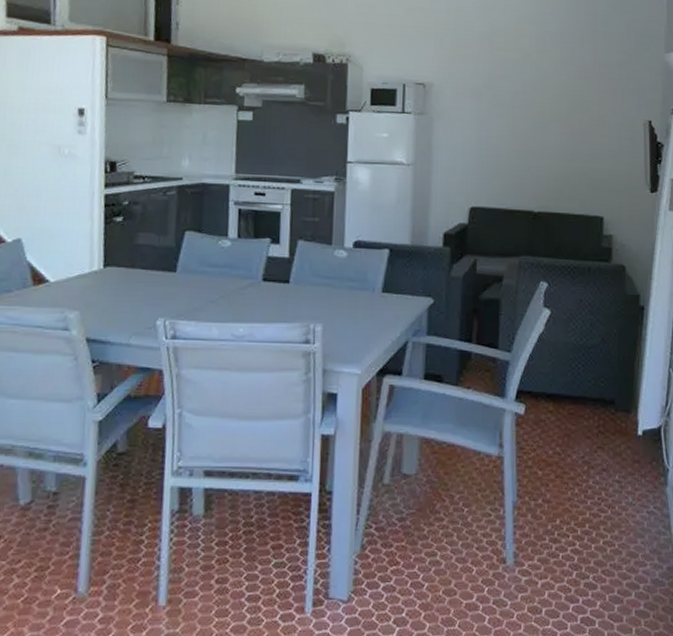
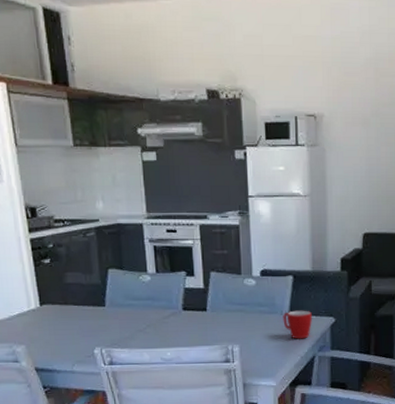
mug: none [374,288,408,321] -> present [283,310,312,339]

